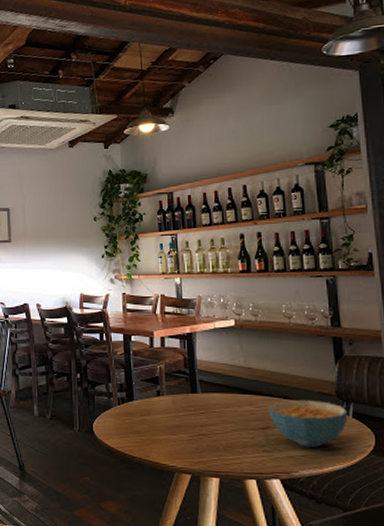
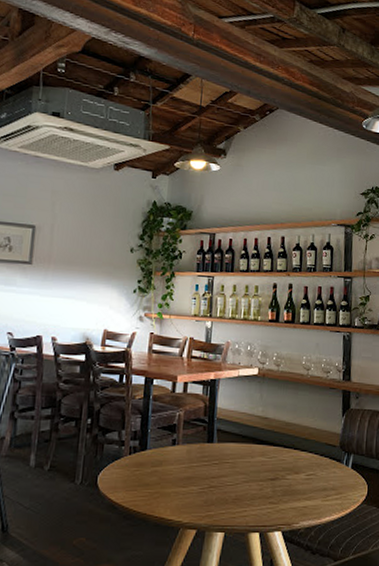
cereal bowl: present [268,399,348,448] -> none [278,450,348,498]

